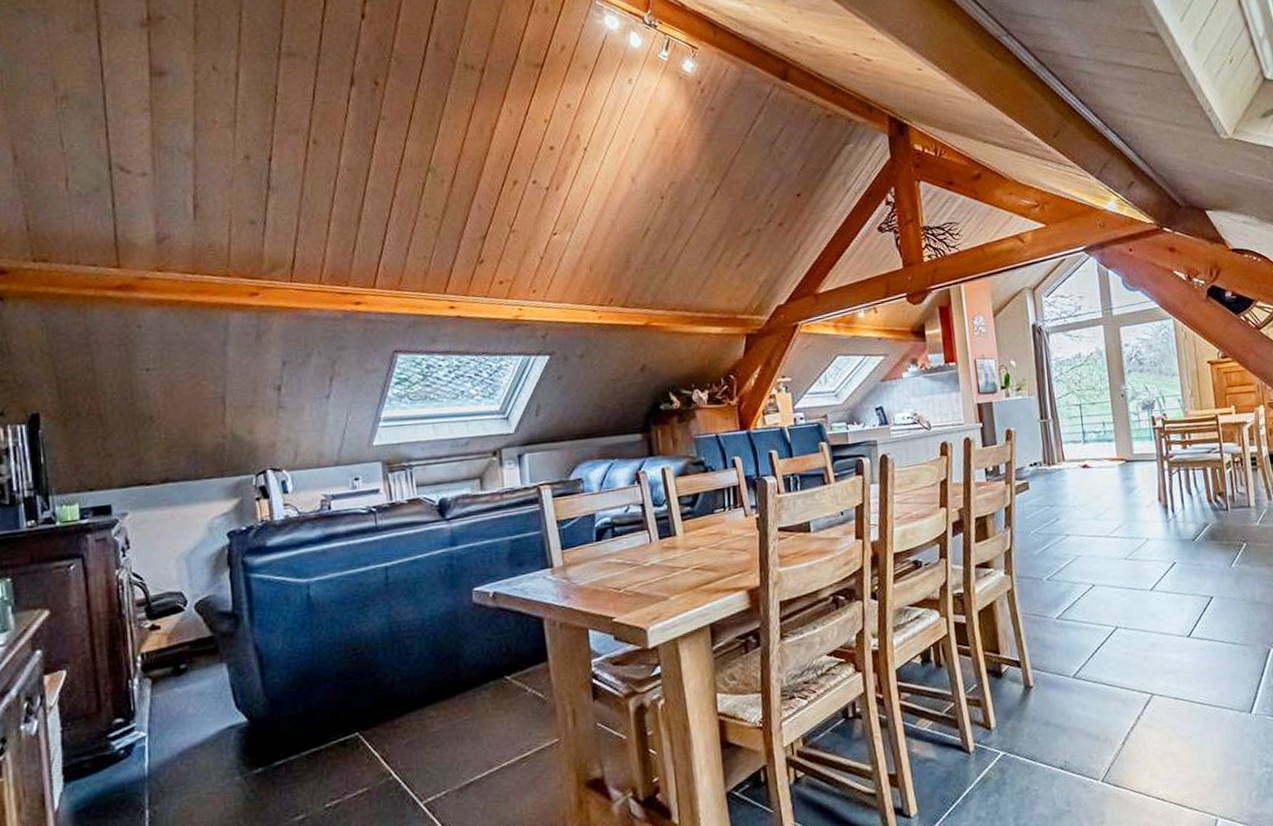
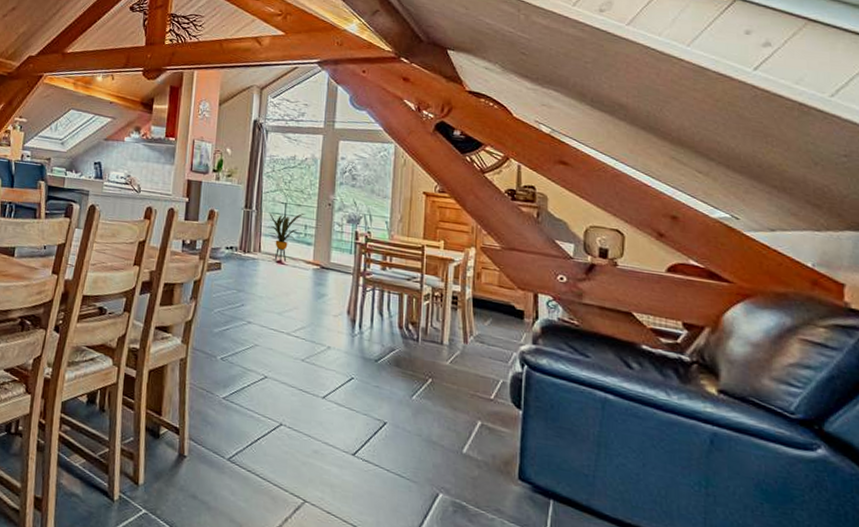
house plant: none [1065,411,1101,466] -> present [267,212,305,263]

